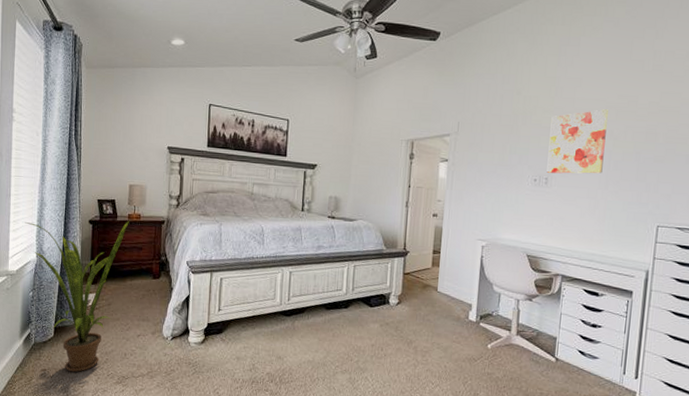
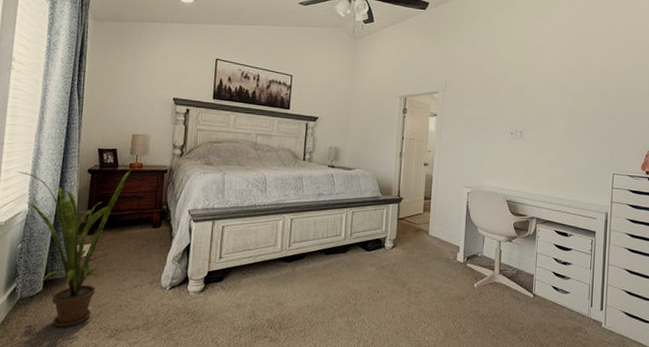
wall art: present [546,109,608,174] -> none [521,73,570,128]

